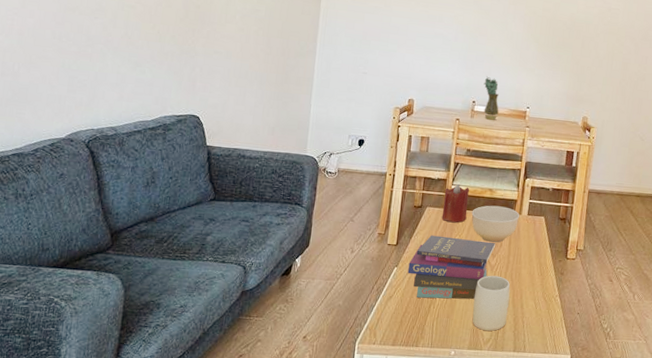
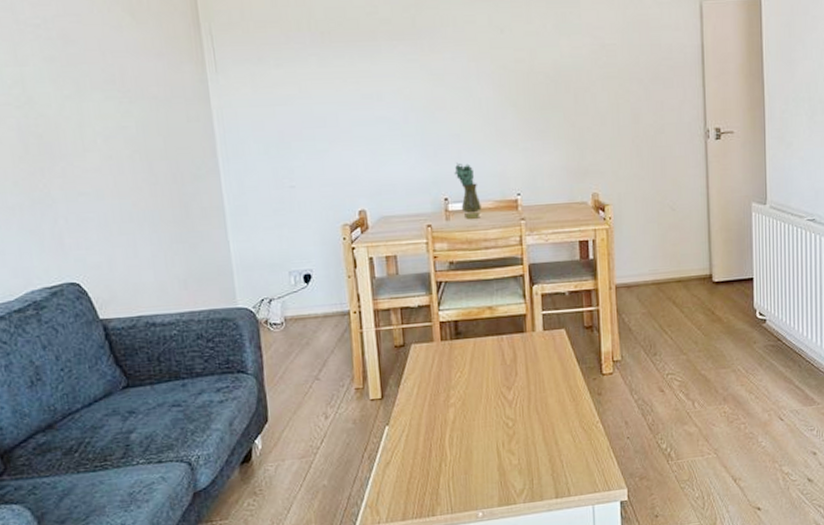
books: present [407,235,495,299] -> none [402,372,509,457]
candle: present [441,183,470,223] -> none [430,307,466,358]
bowl: present [471,205,520,242] -> none [471,325,534,373]
mug: present [472,275,511,332] -> none [493,411,541,481]

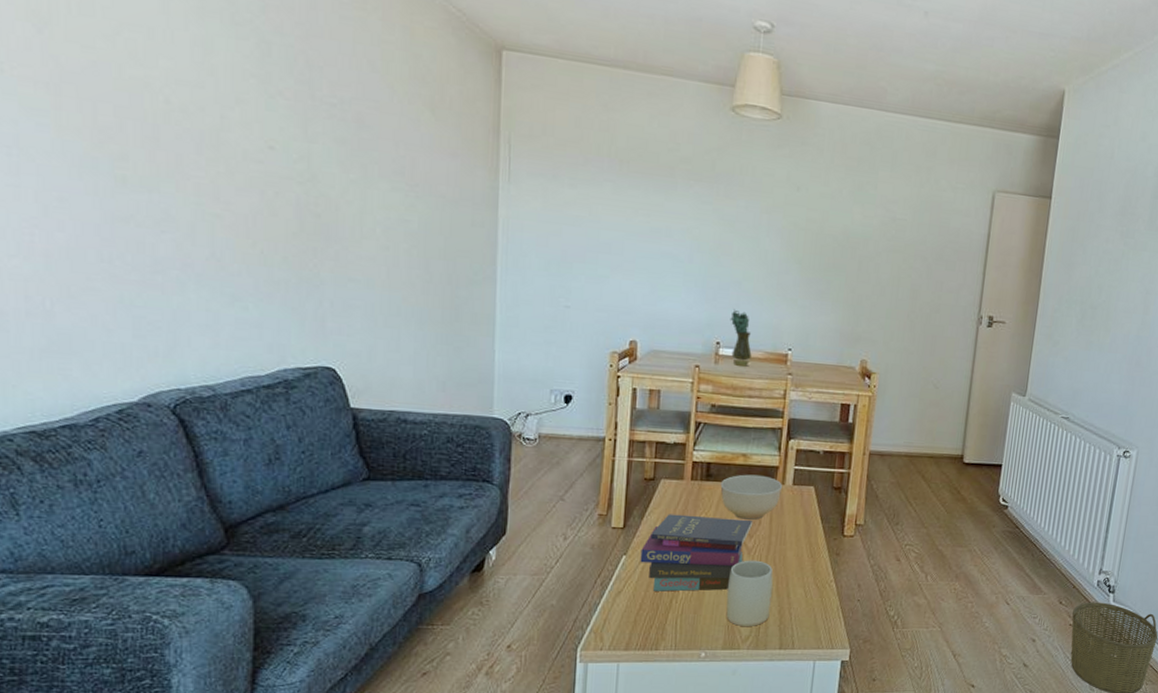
books: none [402,372,509,457] -> present [640,514,752,592]
bowl: none [471,325,534,373] -> present [720,474,783,520]
mug: none [493,411,541,481] -> present [726,560,774,627]

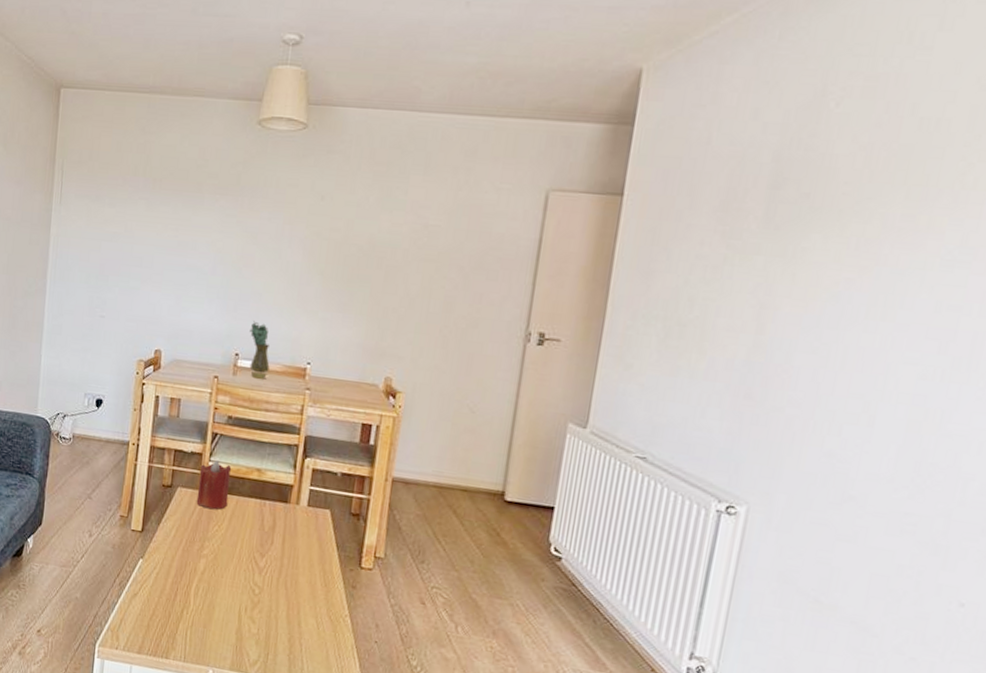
books: present [640,514,752,592] -> none [155,522,264,608]
candle: none [681,448,717,498] -> present [196,459,232,510]
bowl: present [720,474,783,520] -> none [234,489,297,539]
mug: present [726,560,774,627] -> none [234,580,285,652]

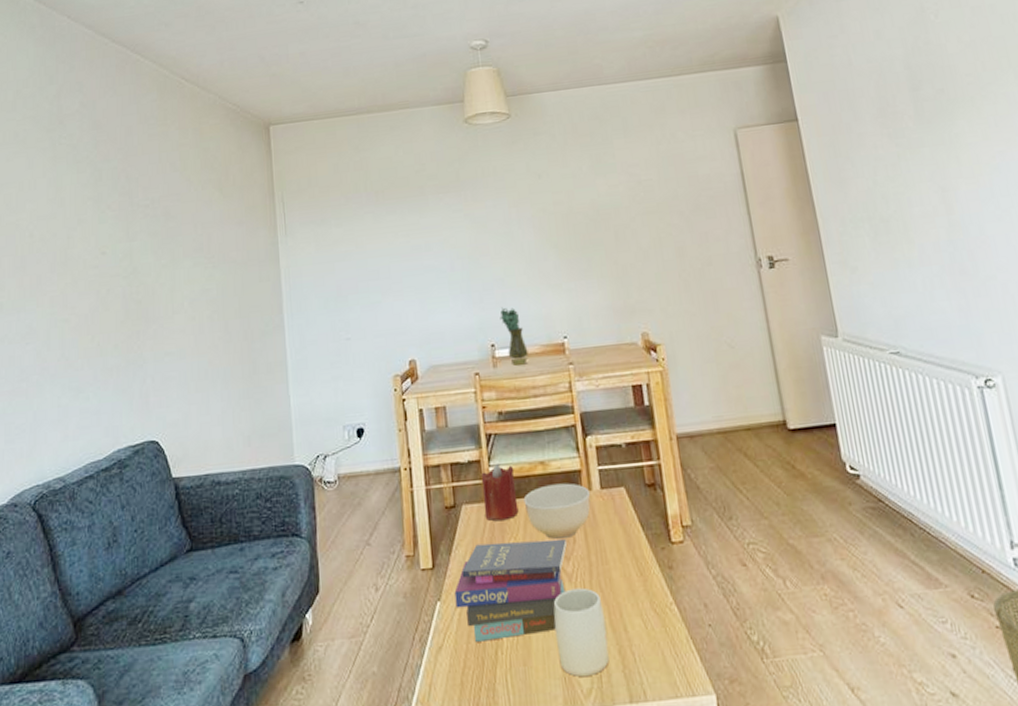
books: none [155,522,264,608] -> present [454,539,567,642]
bowl: none [234,489,297,539] -> present [523,483,591,539]
mug: none [234,580,285,652] -> present [553,587,610,678]

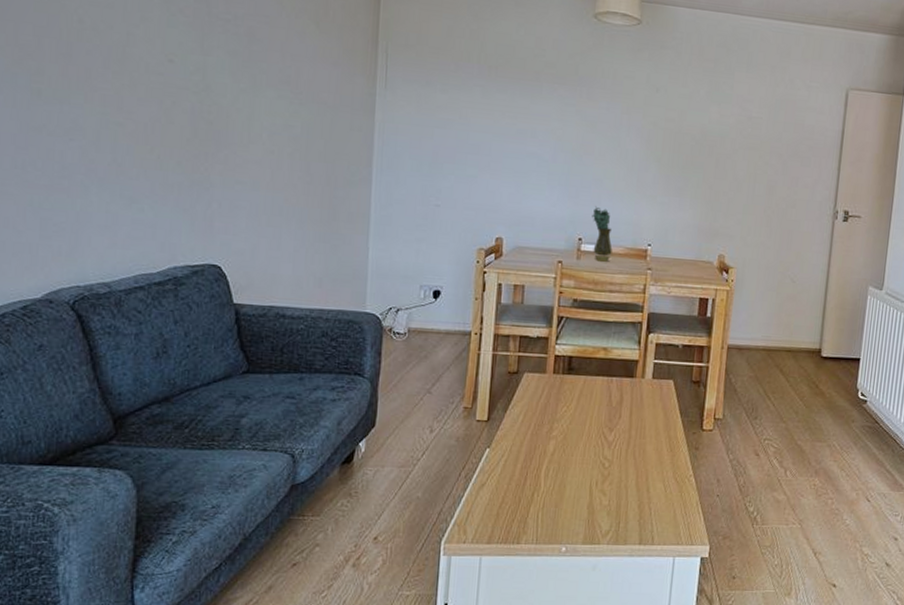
books: present [454,539,567,642] -> none [503,407,613,485]
candle: present [481,463,519,521] -> none [544,342,579,391]
bowl: present [523,483,591,539] -> none [581,368,643,413]
mug: present [553,587,610,678] -> none [586,453,634,522]

